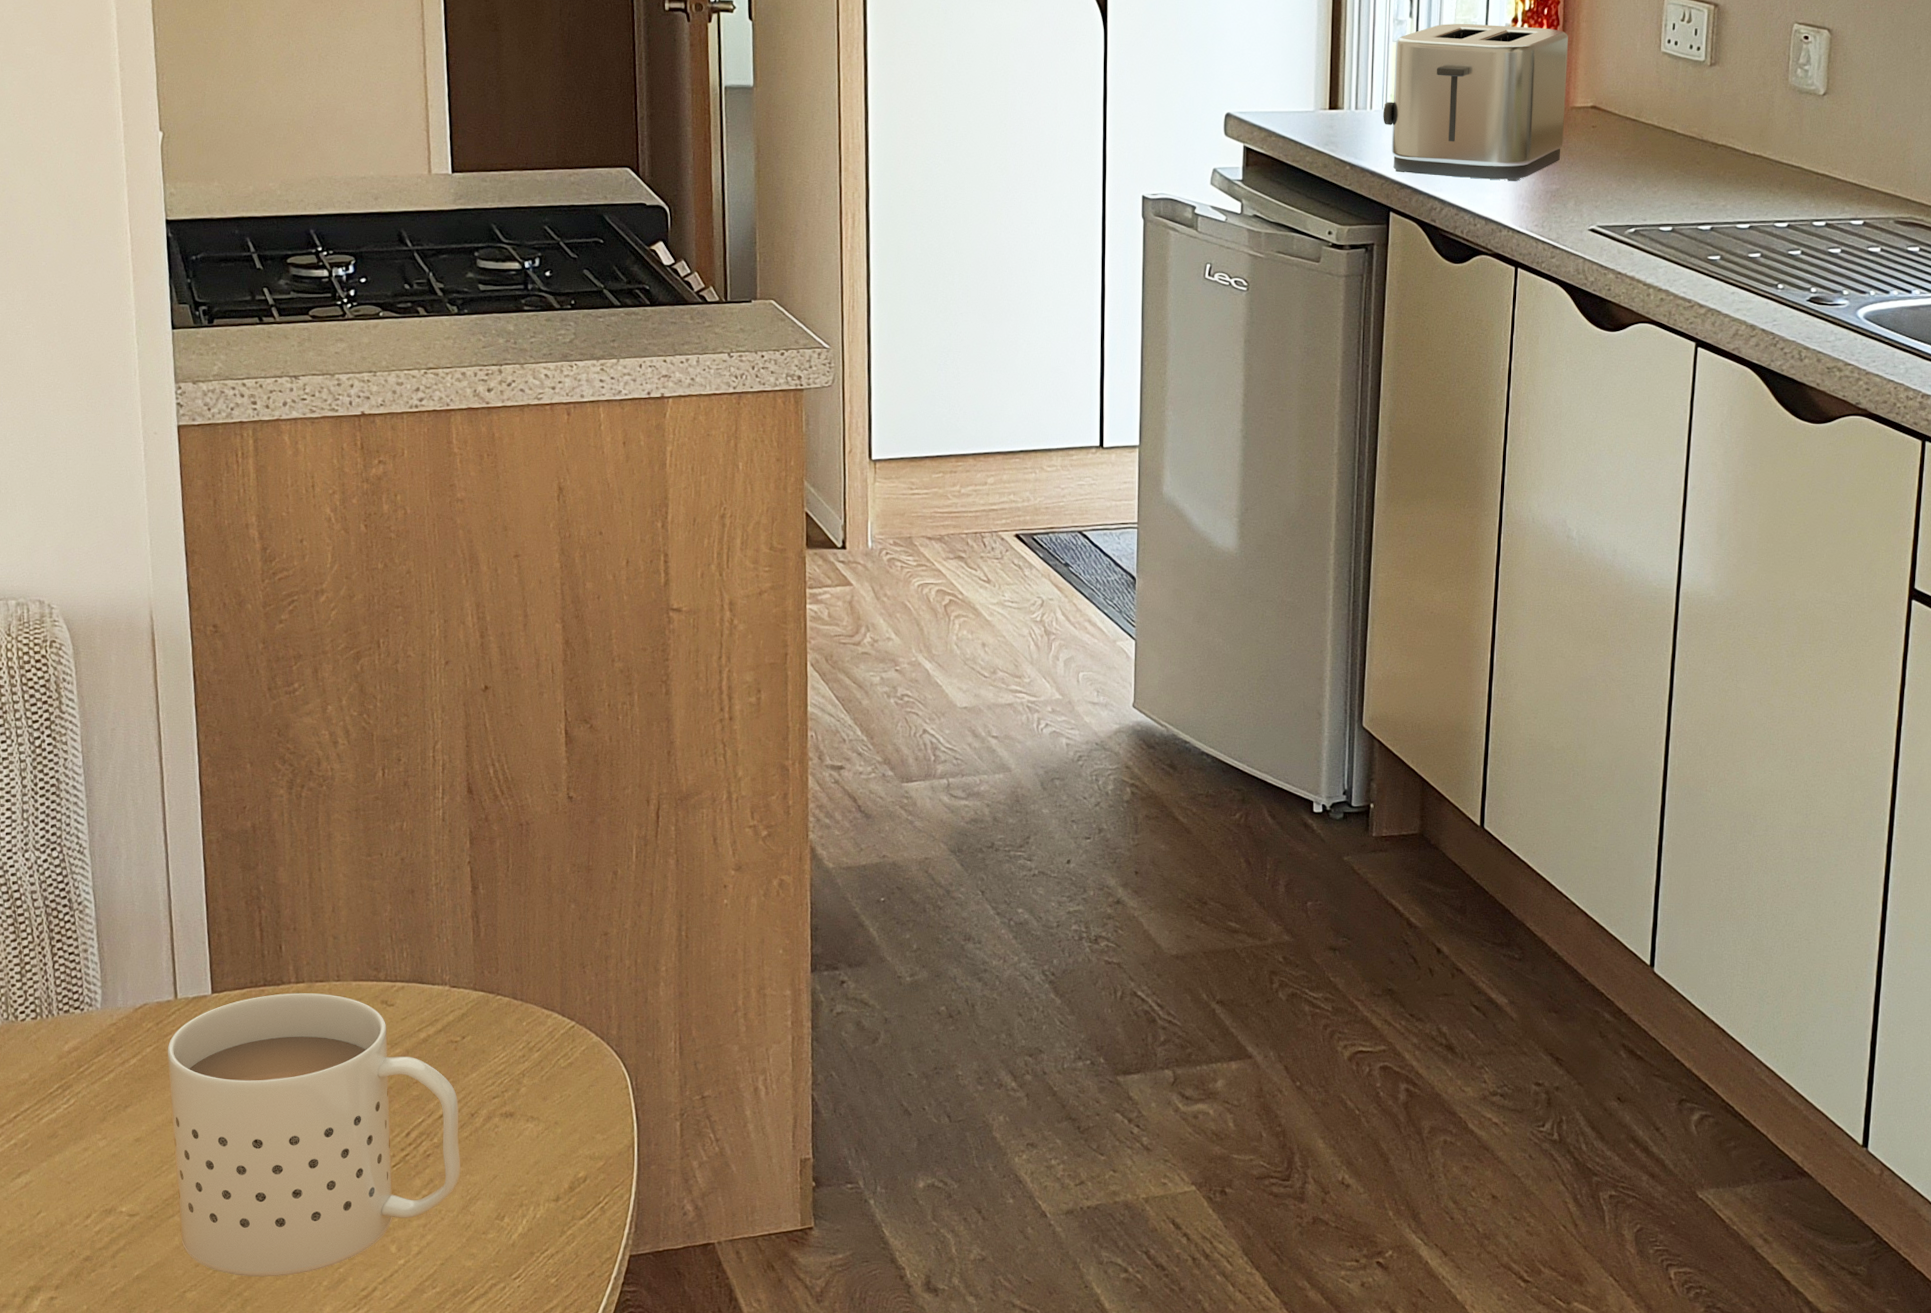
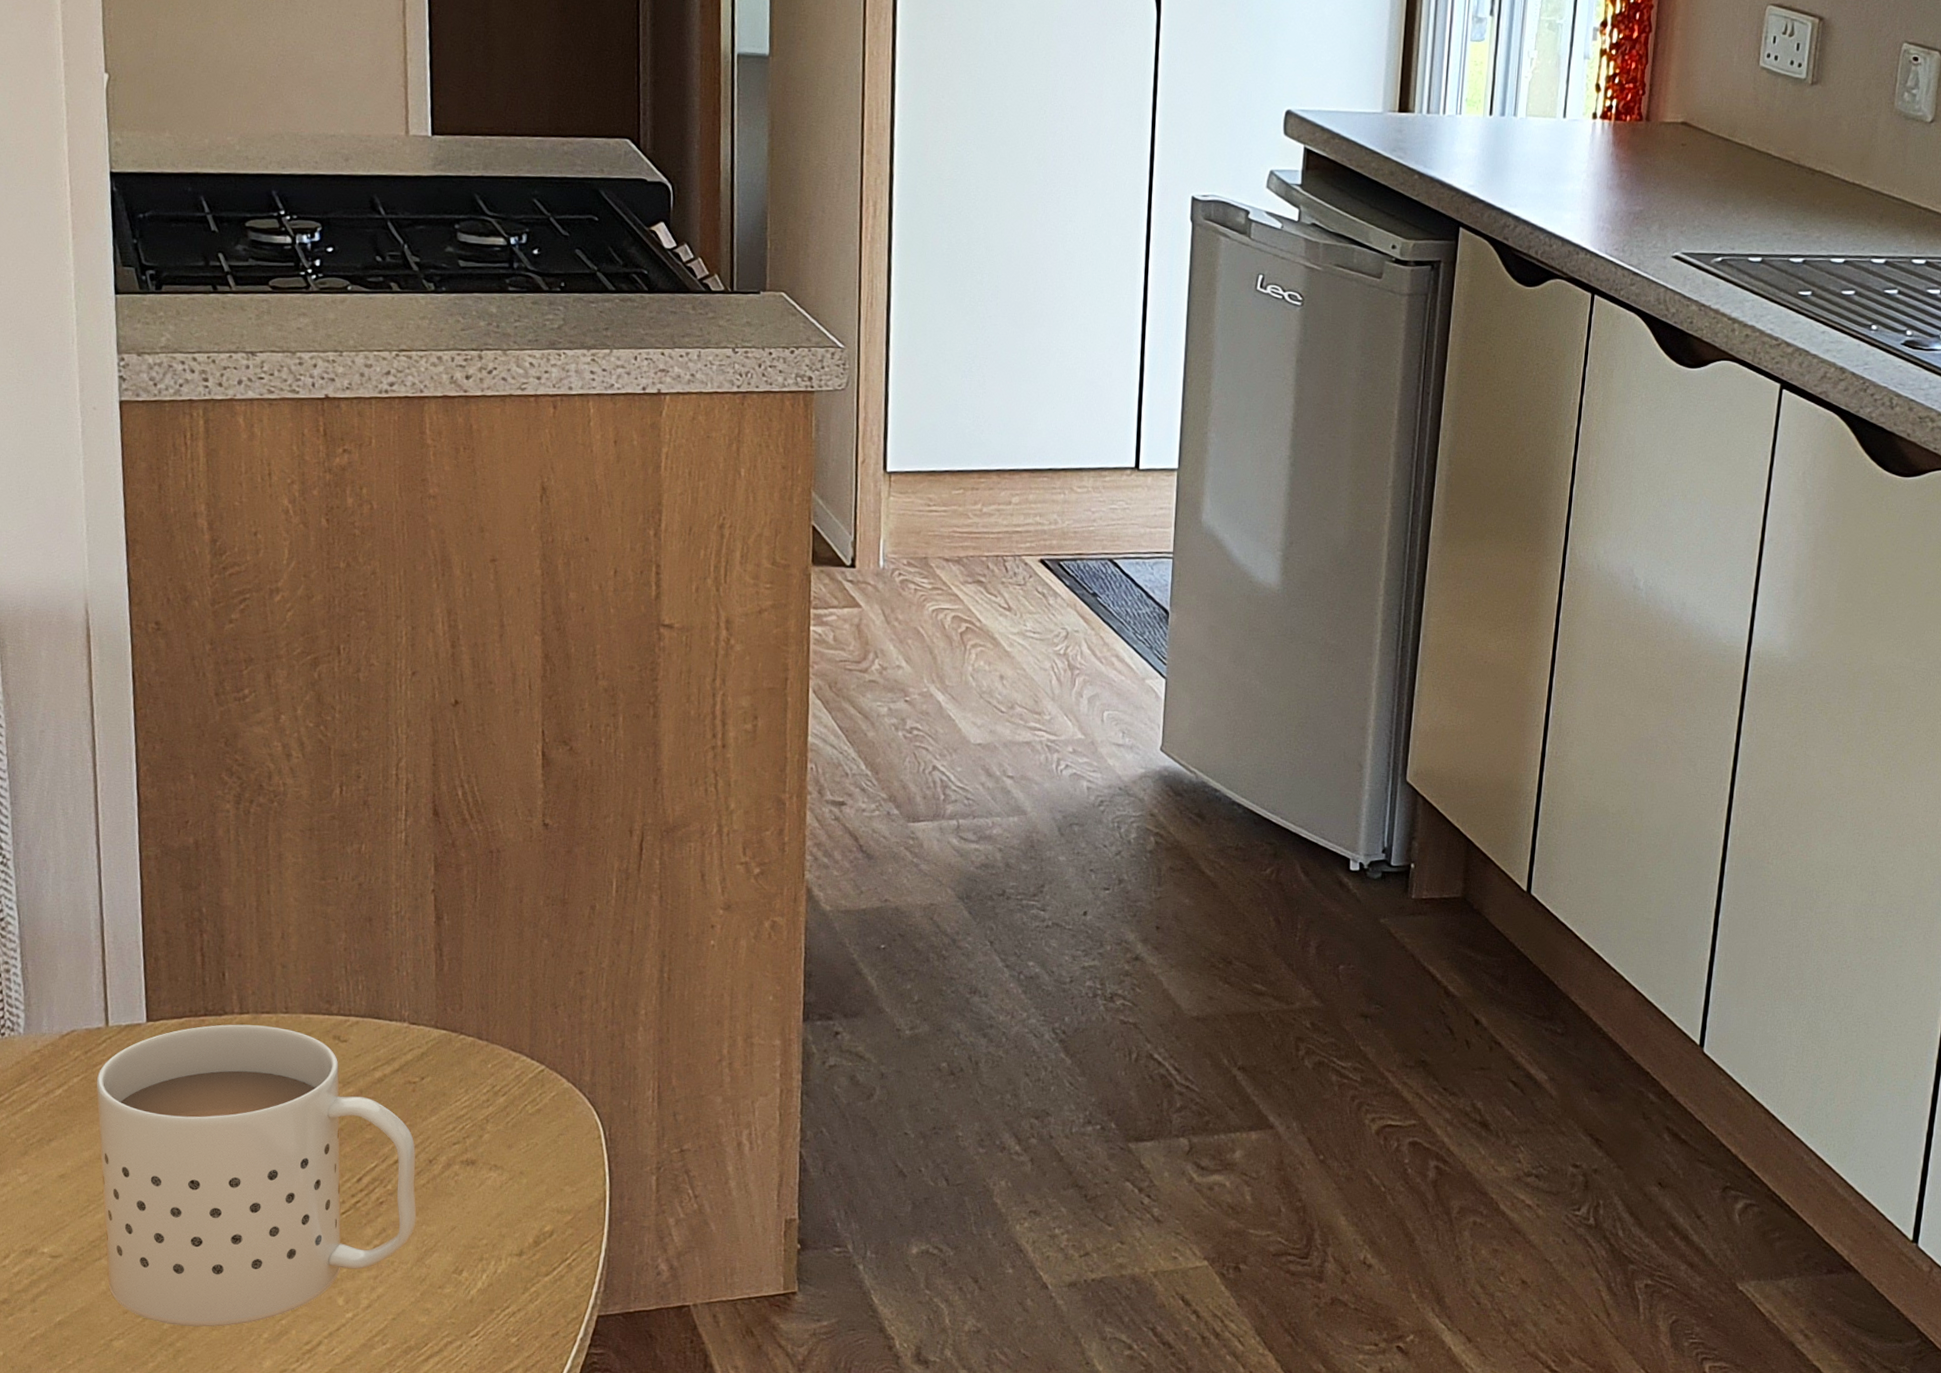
toaster: present [1383,24,1568,182] -> none [1456,24,1660,201]

